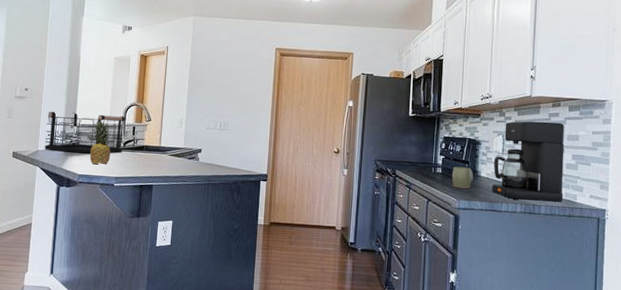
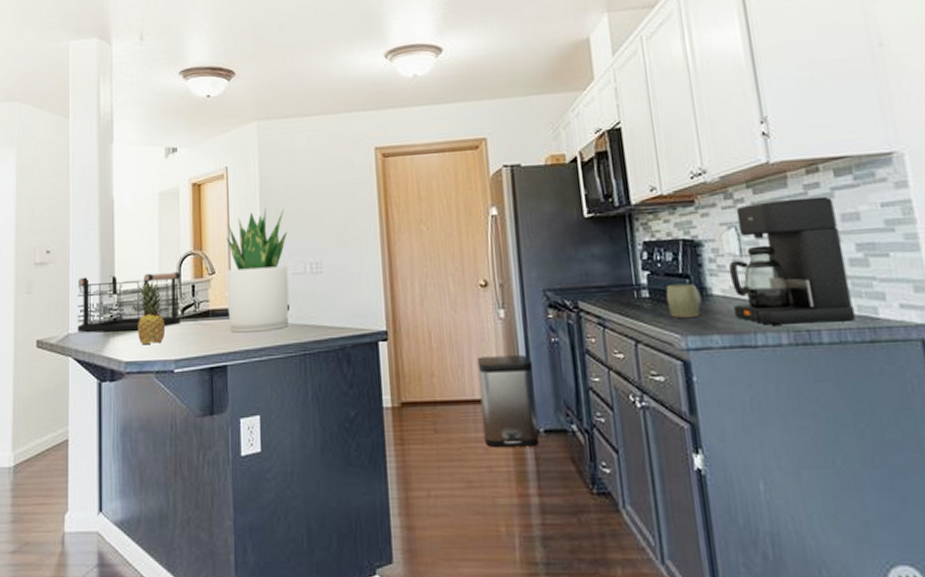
planter: none [157,79,206,166] -> present [225,207,289,333]
pedal bin: none [321,198,360,259] -> present [477,355,539,447]

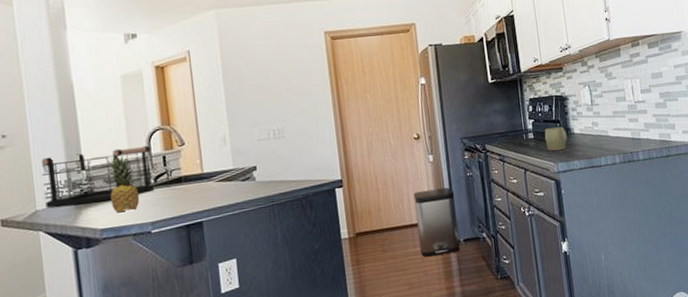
planter: present [225,207,289,333] -> none [192,85,257,194]
coffee maker: present [728,196,856,325] -> none [584,62,659,151]

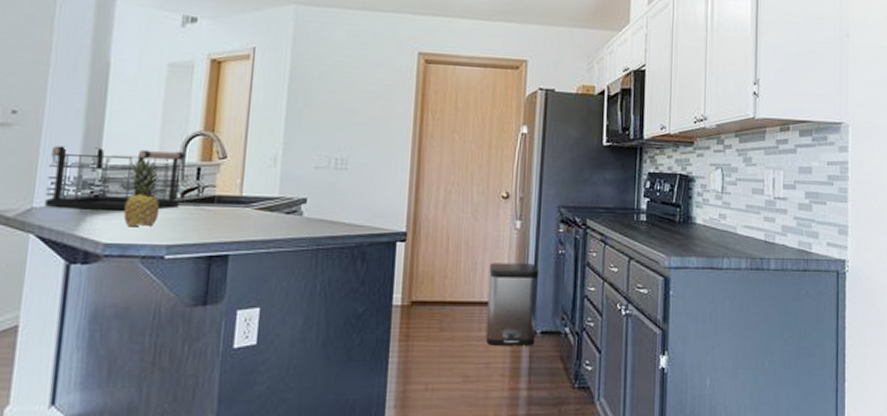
mug: present [544,126,567,151] -> none [659,211,687,240]

